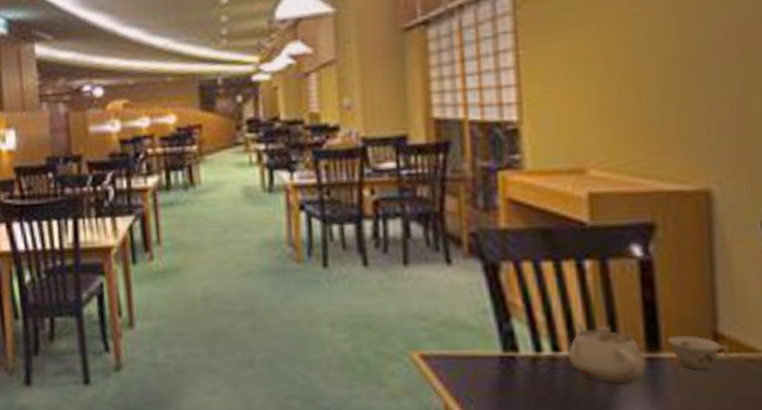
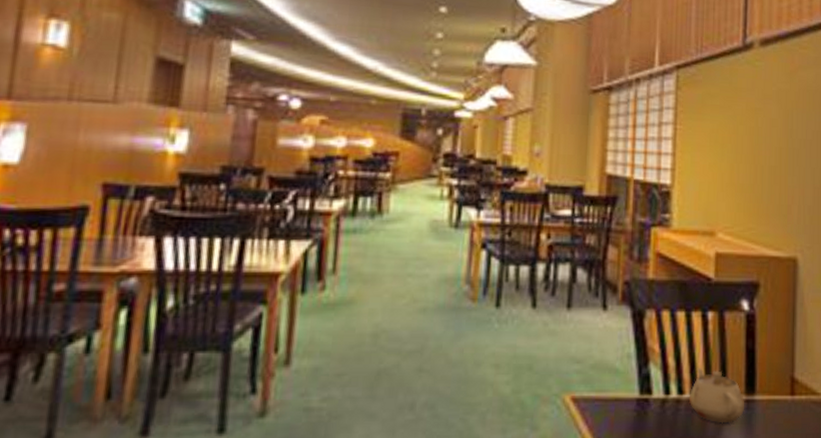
teacup: present [667,335,730,370] -> none [760,380,801,411]

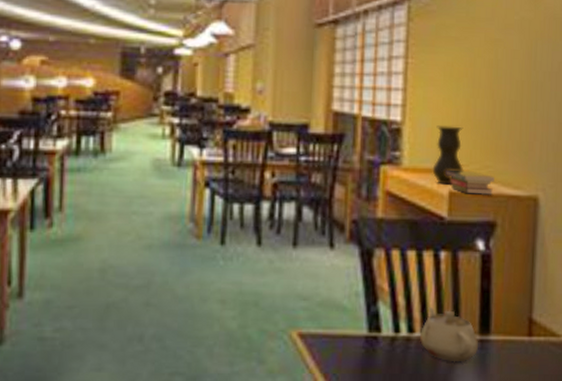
vase: none [700,189,729,248] -> present [432,125,464,186]
books: none [712,232,757,257] -> present [445,171,495,196]

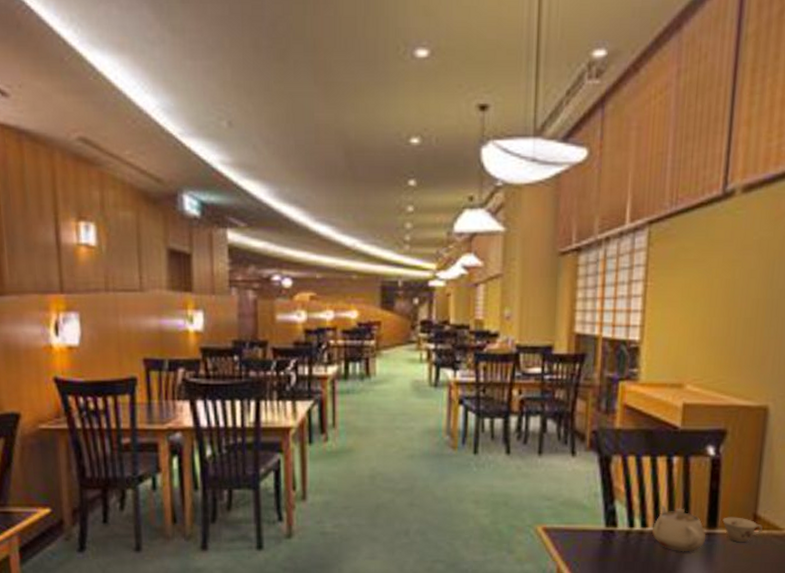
vase: present [432,125,464,186] -> none [667,343,699,399]
books: present [445,171,495,196] -> none [680,385,727,407]
teacup: none [496,321,539,351] -> present [722,517,763,543]

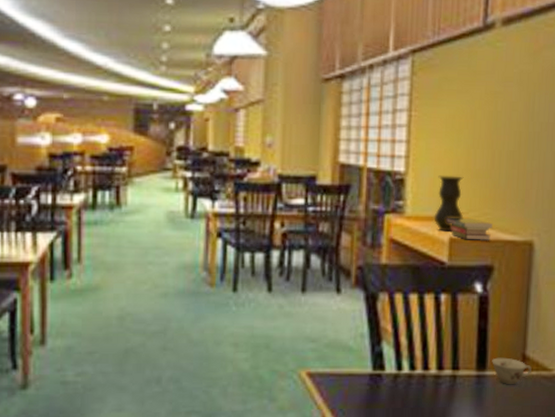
teapot: present [651,504,706,552] -> none [420,345,476,396]
vase: none [667,343,699,399] -> present [434,175,464,233]
books: none [680,385,727,407] -> present [446,218,493,242]

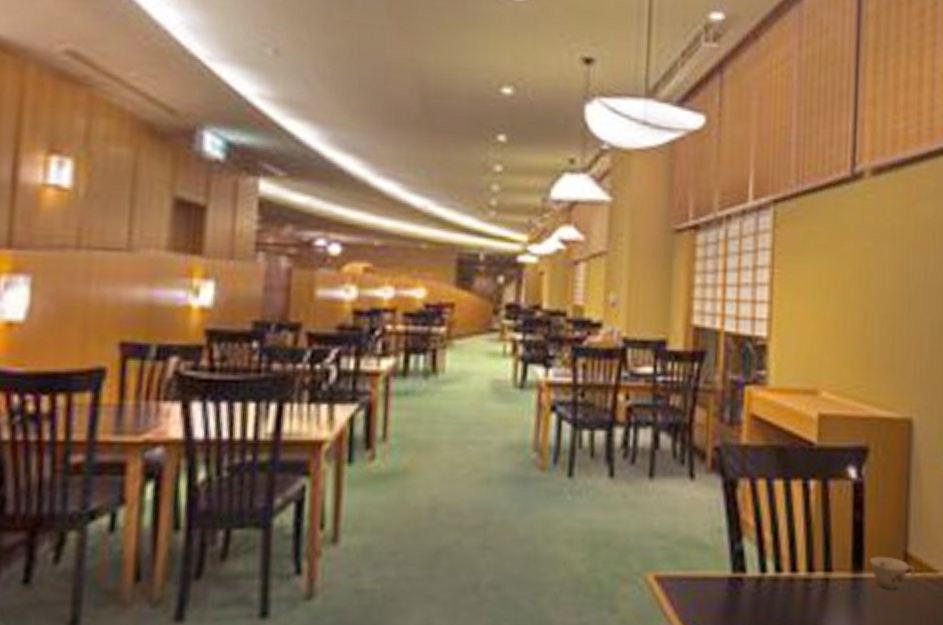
vase: present [434,175,464,233] -> none [800,341,834,408]
books: present [446,218,493,242] -> none [815,391,866,419]

